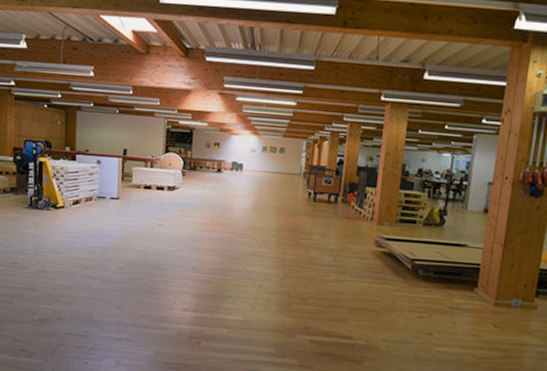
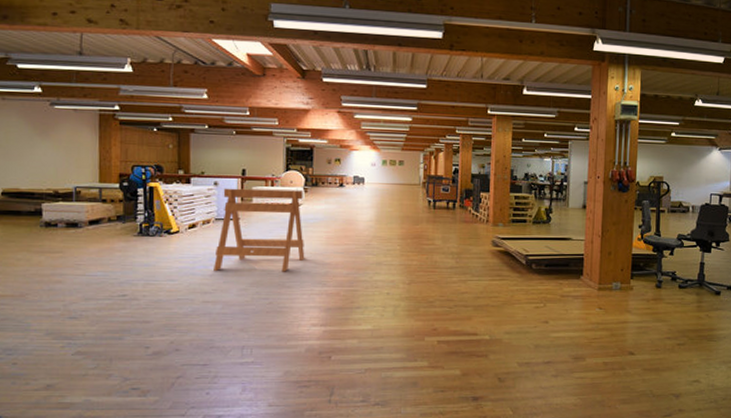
sawhorse: none [94,166,181,255] -> present [214,188,305,272]

